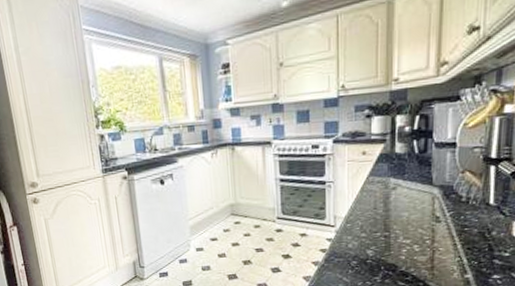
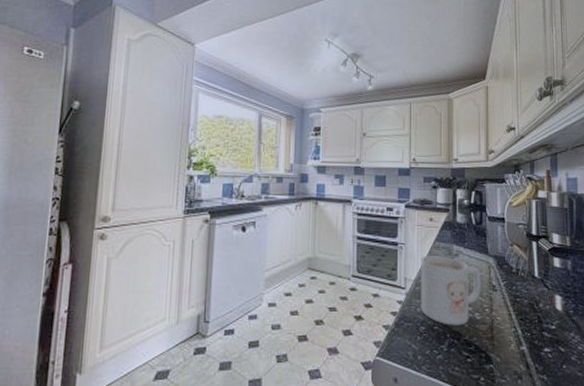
mug: none [352,190,423,259] -> present [420,255,481,326]

